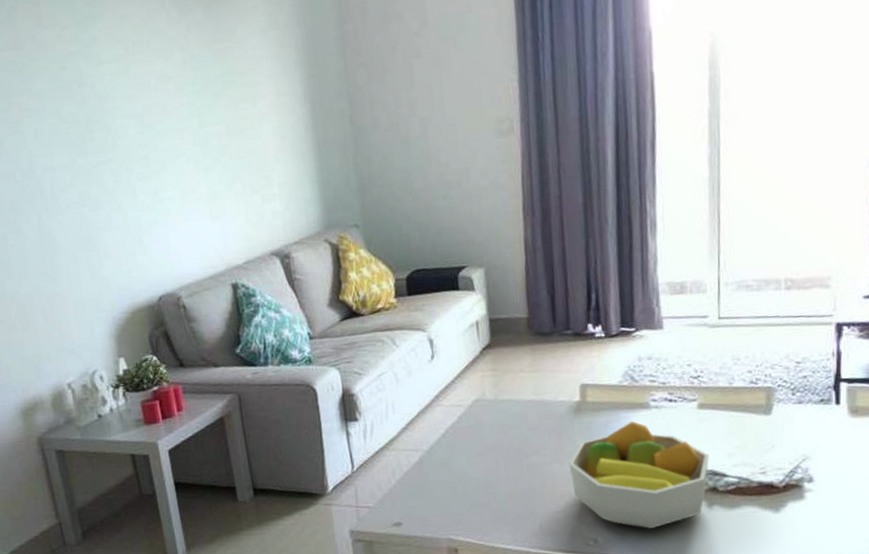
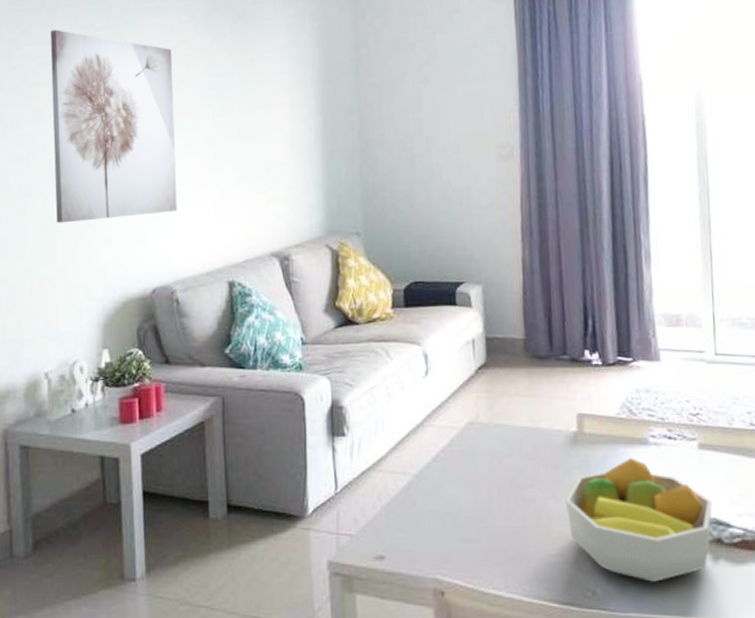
wall art: none [15,32,172,240] -> present [50,29,177,223]

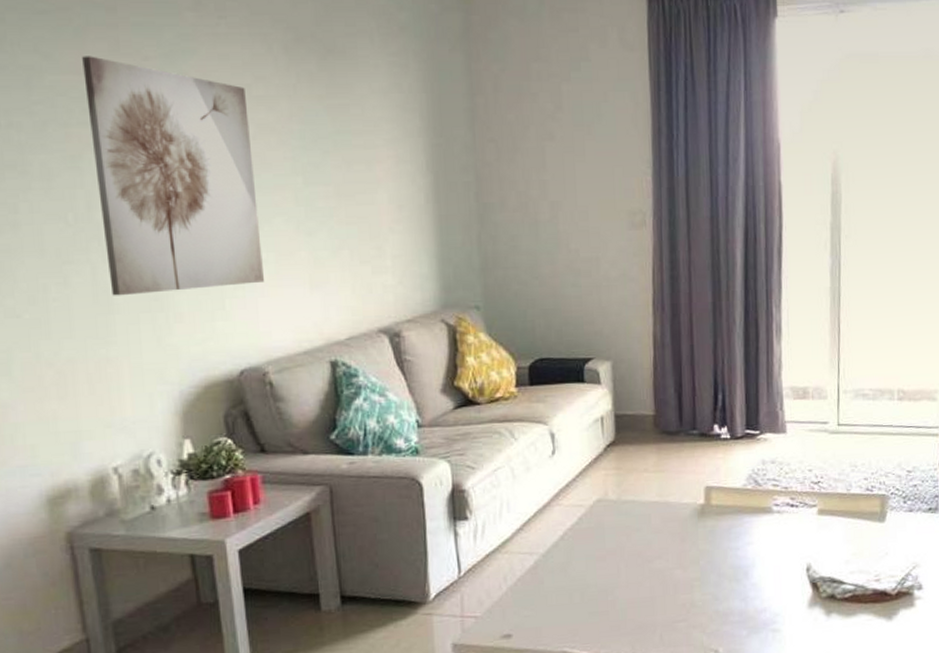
fruit bowl: present [565,458,712,582] -> none [691,526,828,638]

